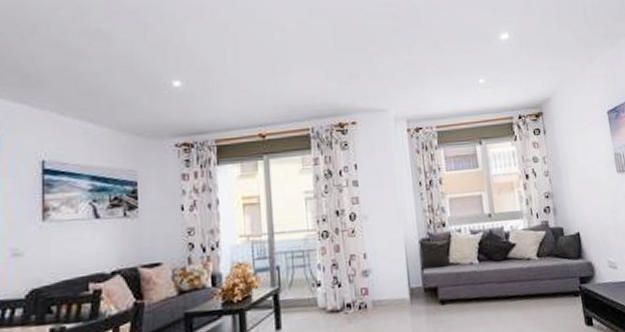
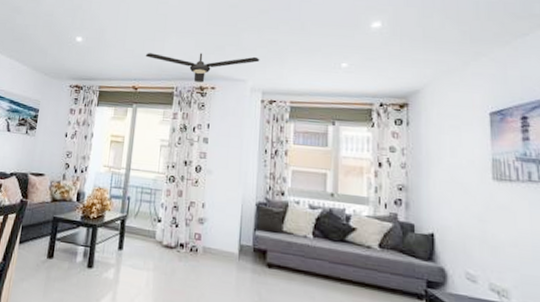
ceiling fan: none [267,82,399,119] -> present [145,53,260,82]

